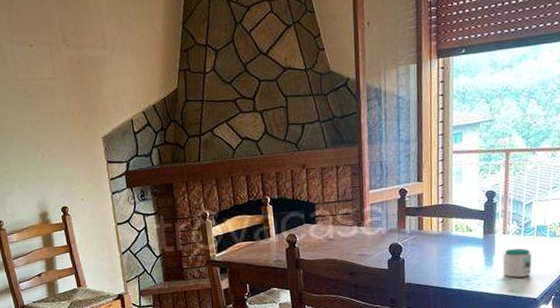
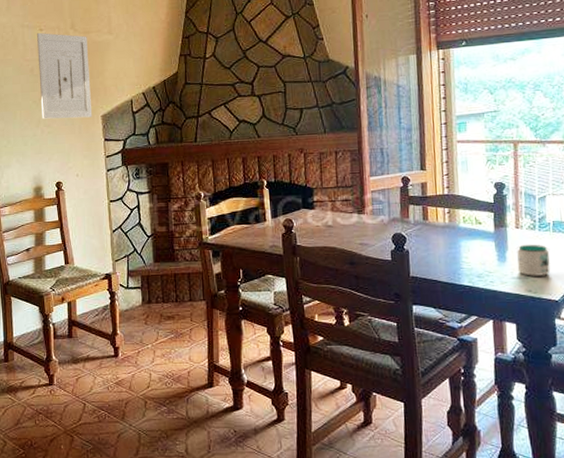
wall art: none [26,49,93,143] -> present [36,32,93,119]

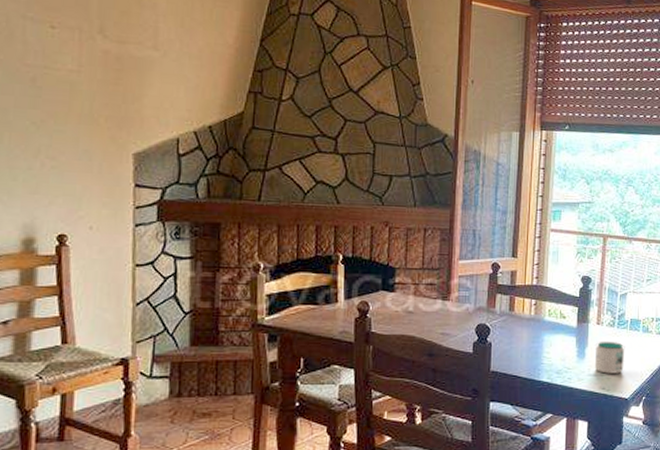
wall art: present [36,32,93,119] -> none [43,30,122,154]

